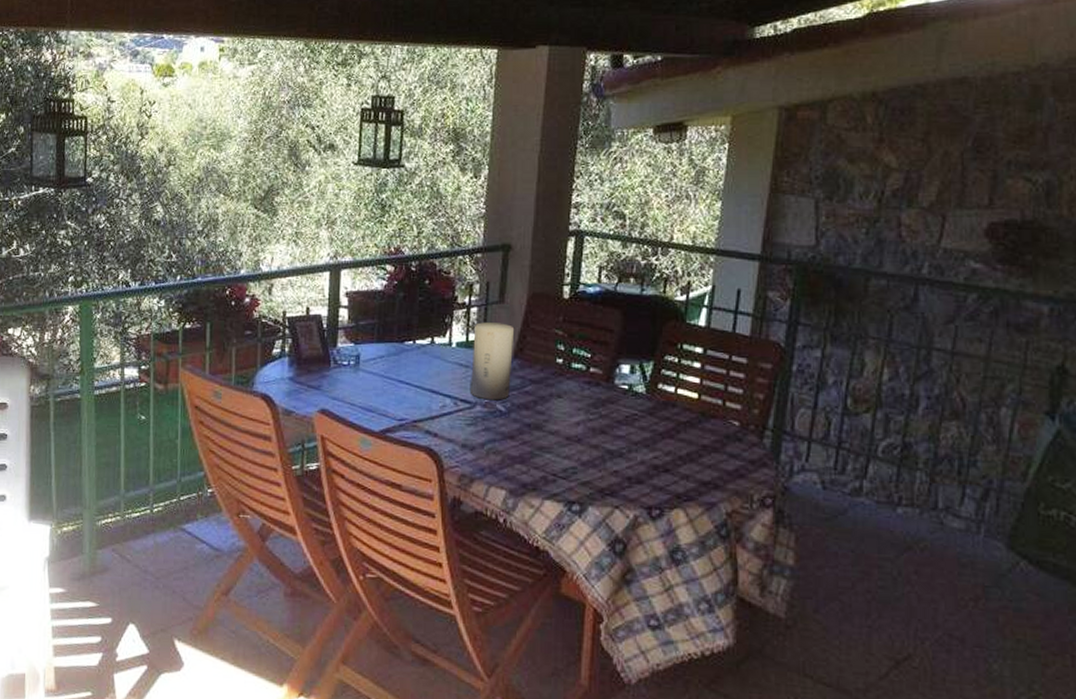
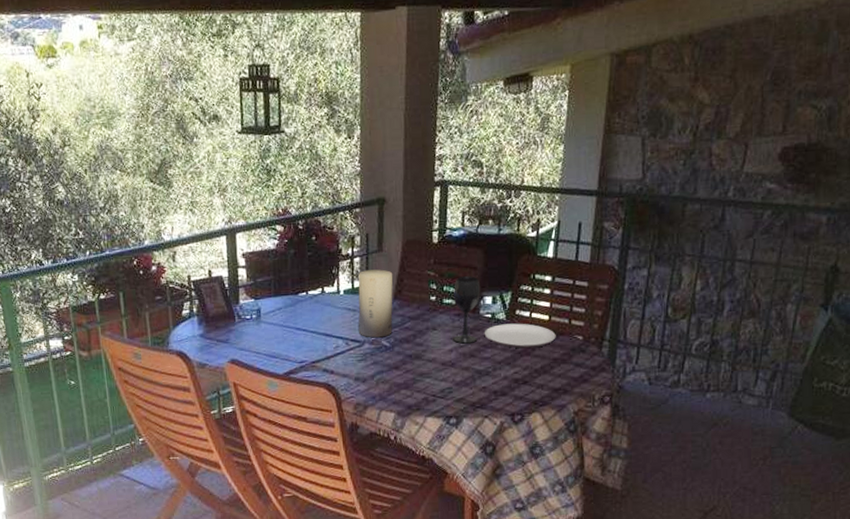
wine glass: none [581,339,617,417] -> present [453,276,481,344]
plate: none [618,398,706,430] -> present [484,323,556,349]

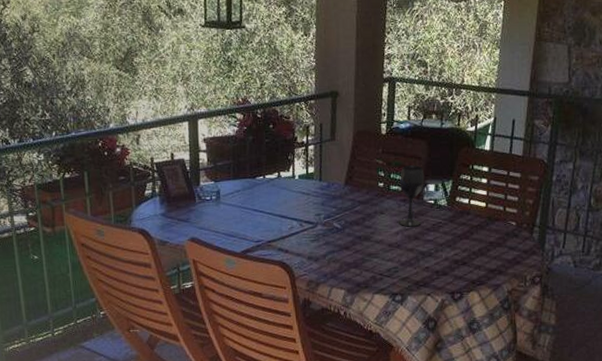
candle: present [358,269,393,338] -> none [312,157,345,220]
plate: present [484,323,556,349] -> none [427,209,492,233]

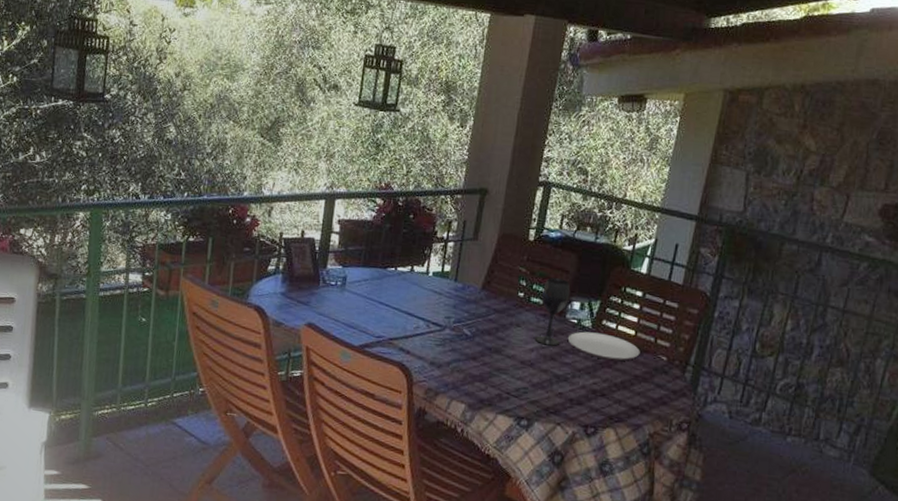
plate: none [427,209,492,233] -> present [567,331,640,362]

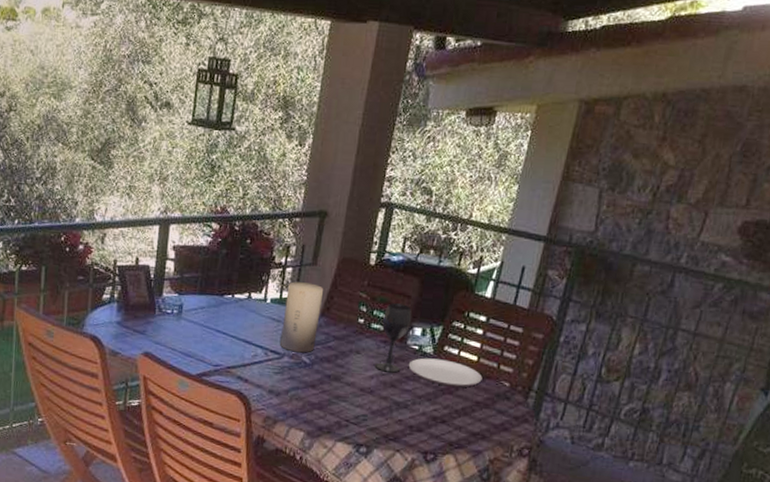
candle: none [442,256,485,326] -> present [280,282,324,353]

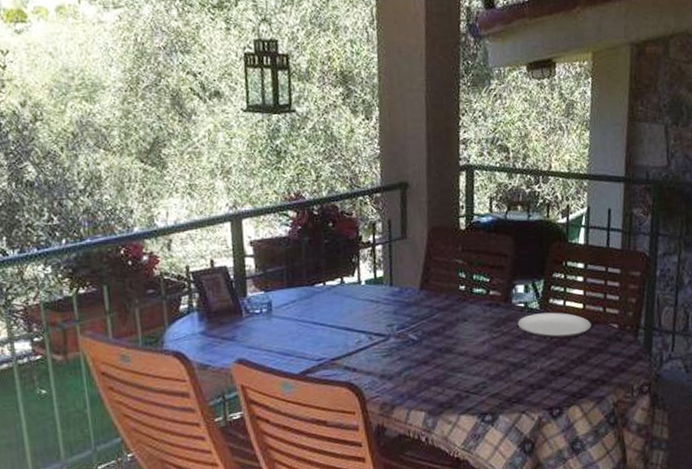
candle: present [280,282,324,353] -> none [381,257,420,331]
wine glass: present [375,303,412,373] -> none [483,264,512,335]

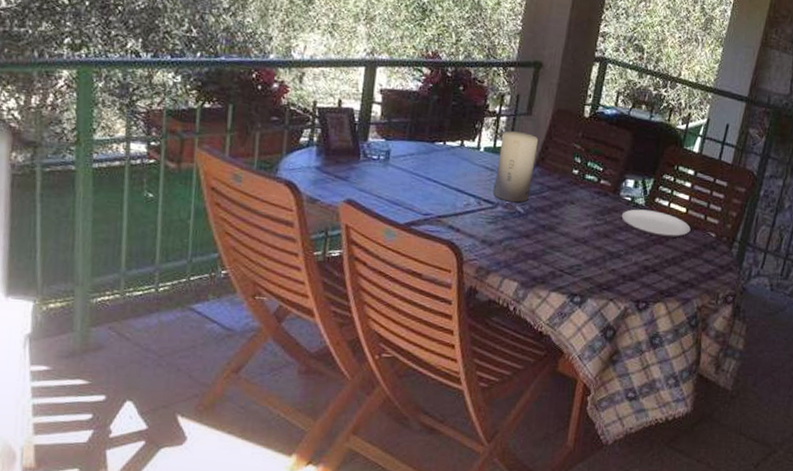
candle: none [381,257,420,331] -> present [494,131,539,203]

